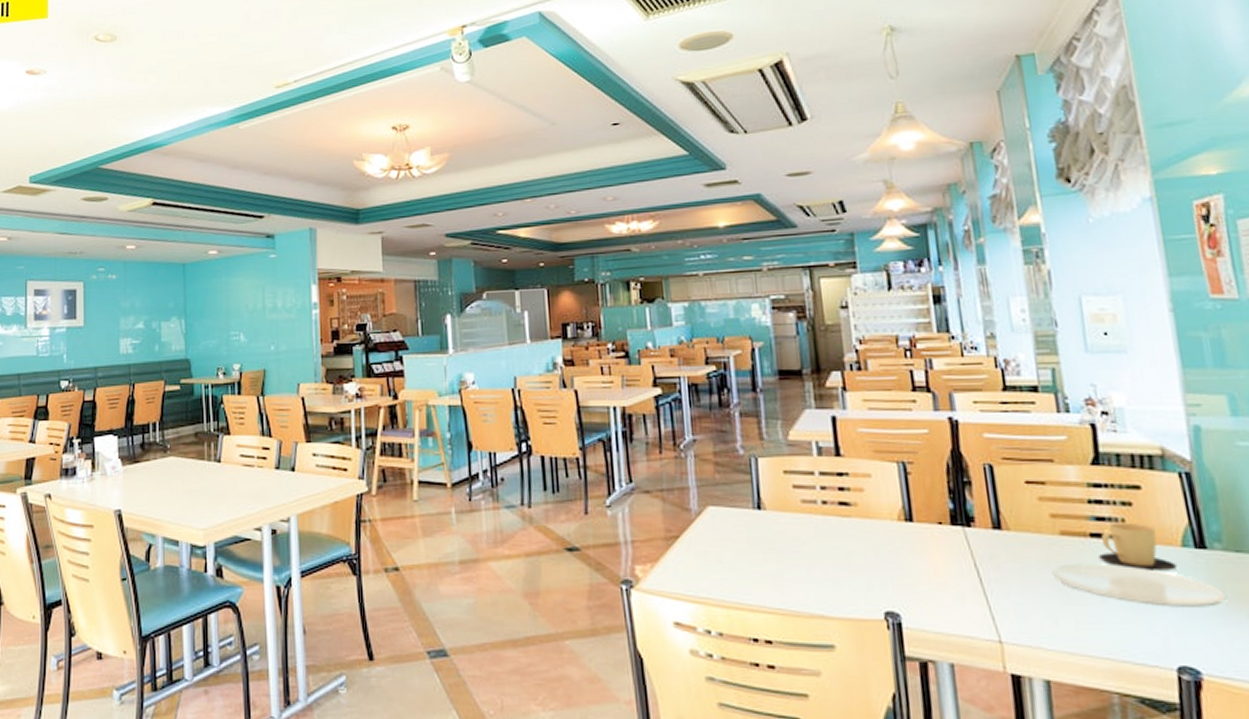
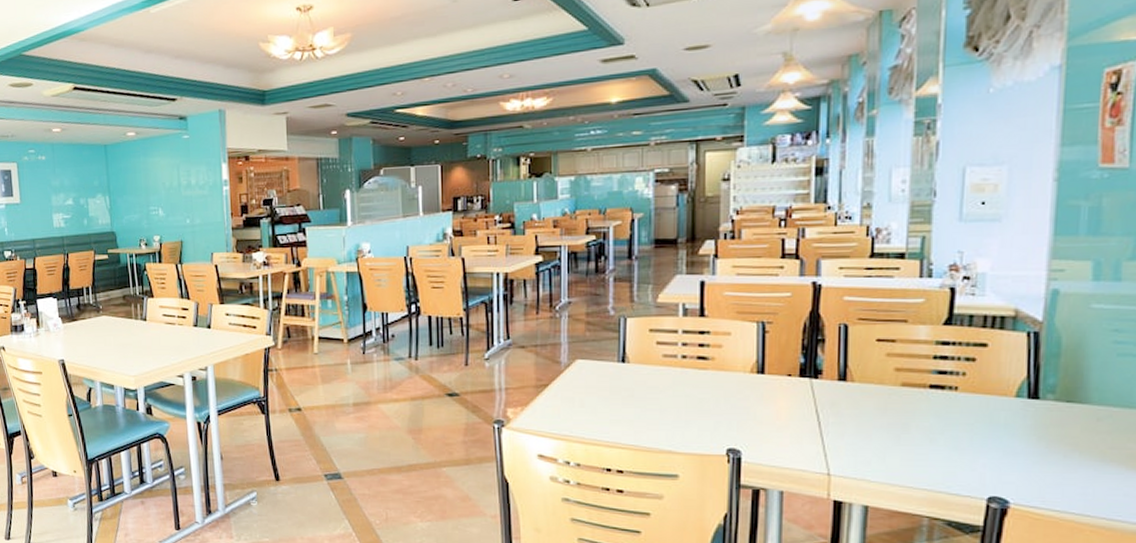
plate: present [1052,563,1227,607] -> none [887,411,1049,448]
cup: present [1099,522,1177,571] -> none [934,376,1006,417]

